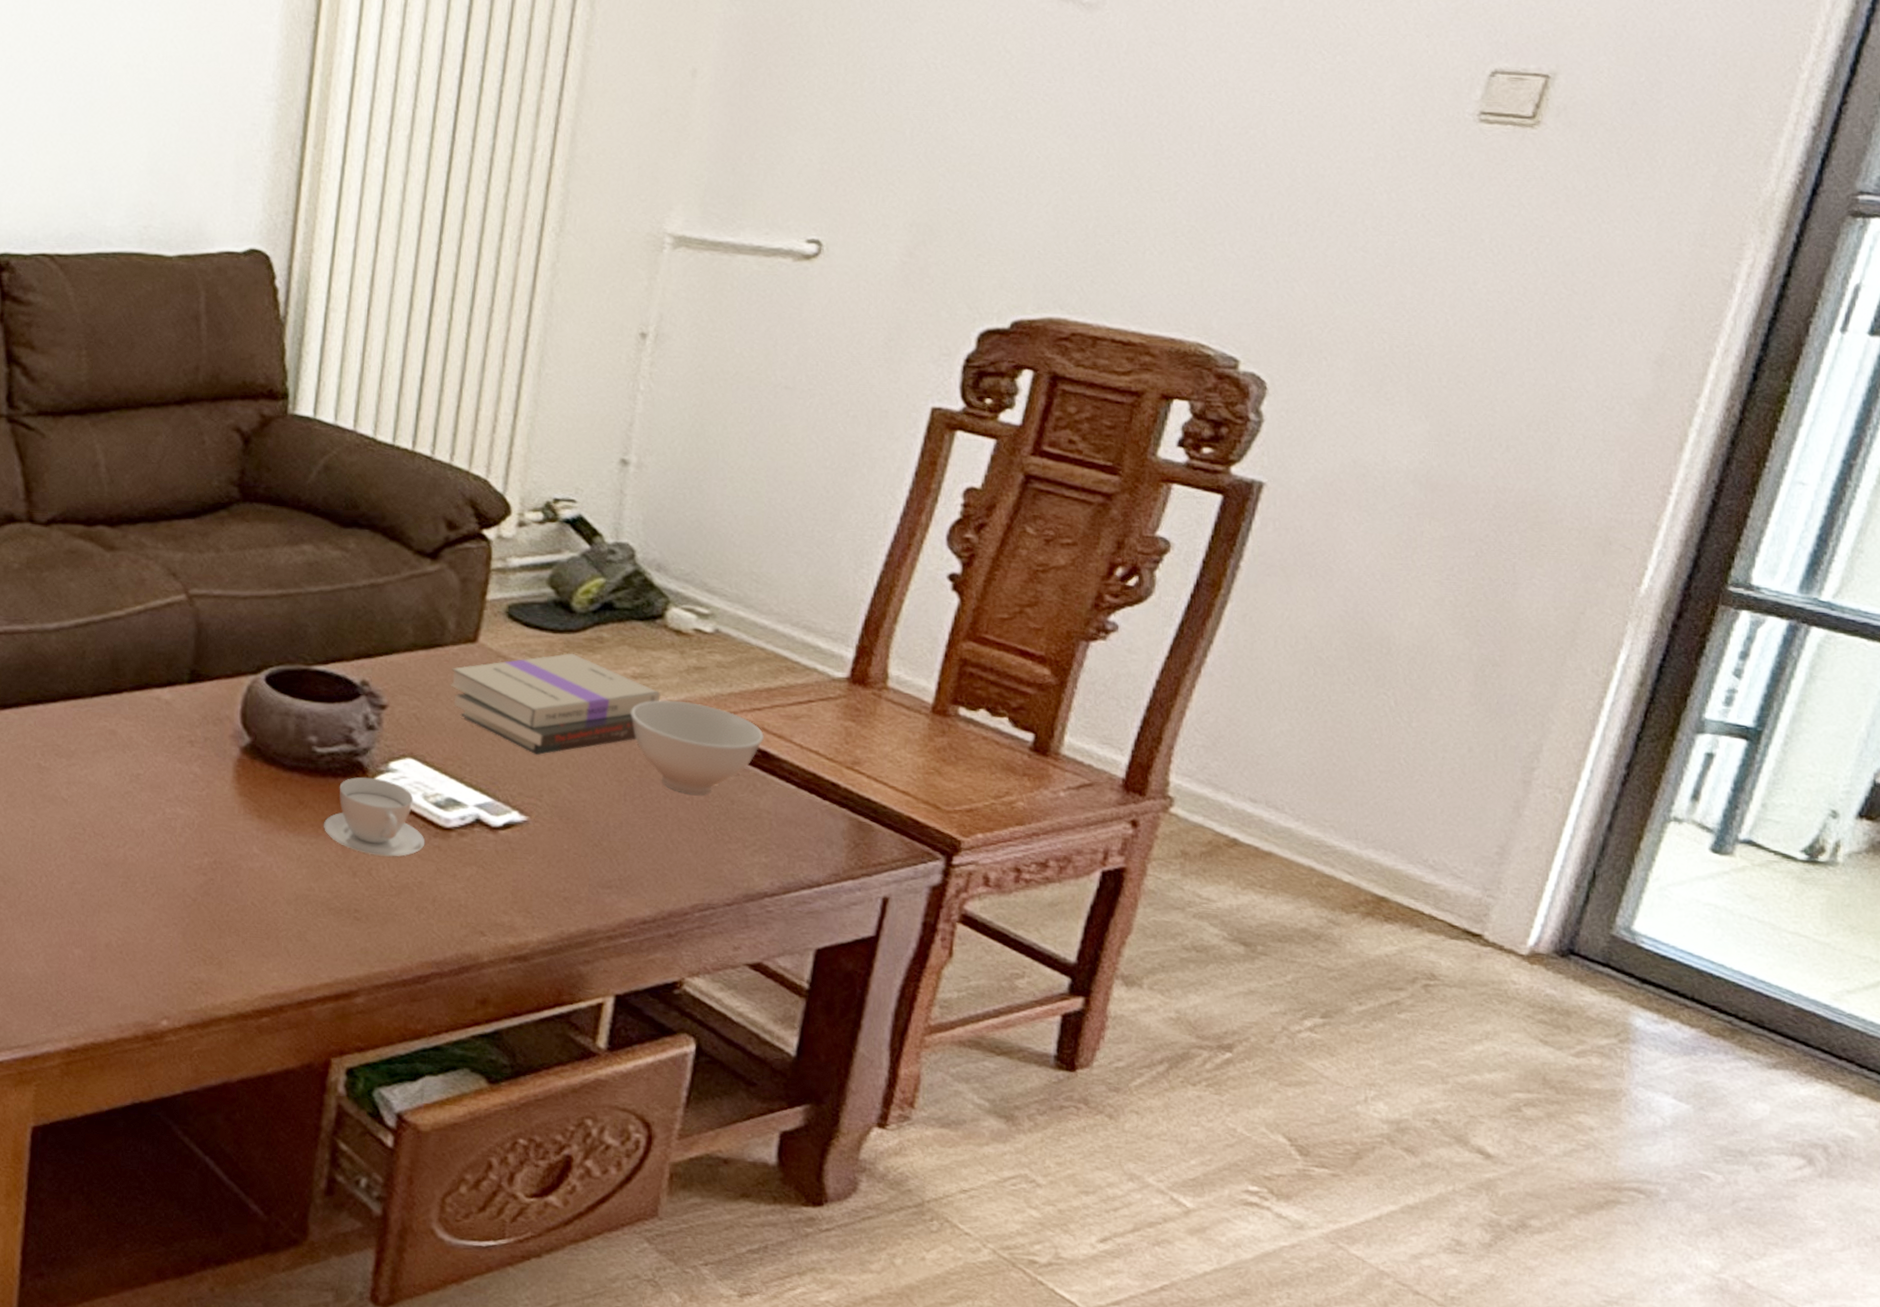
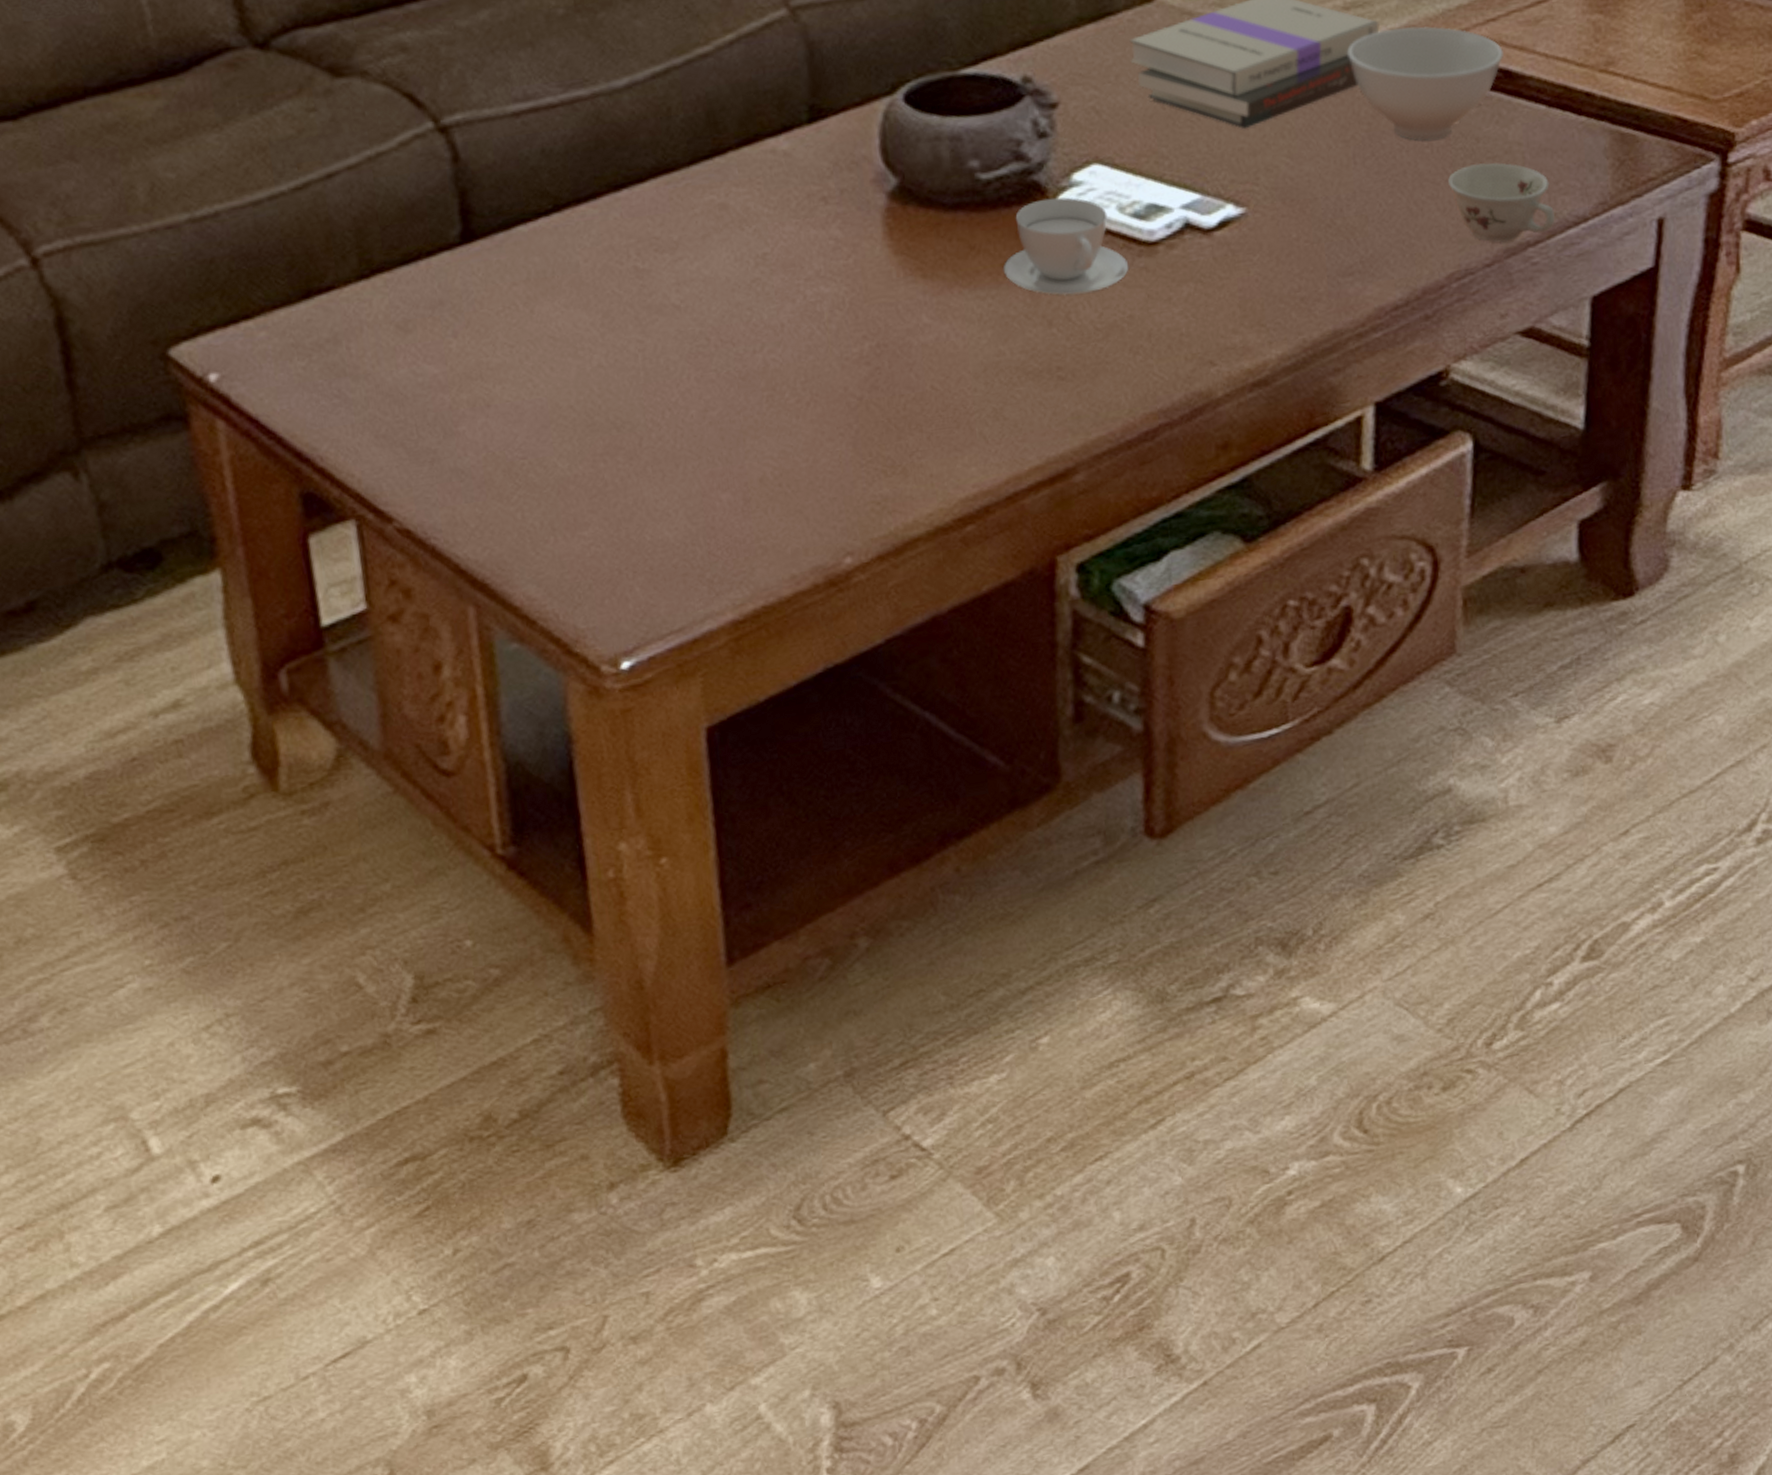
teacup: none [703,821,792,889] -> present [1448,163,1555,243]

